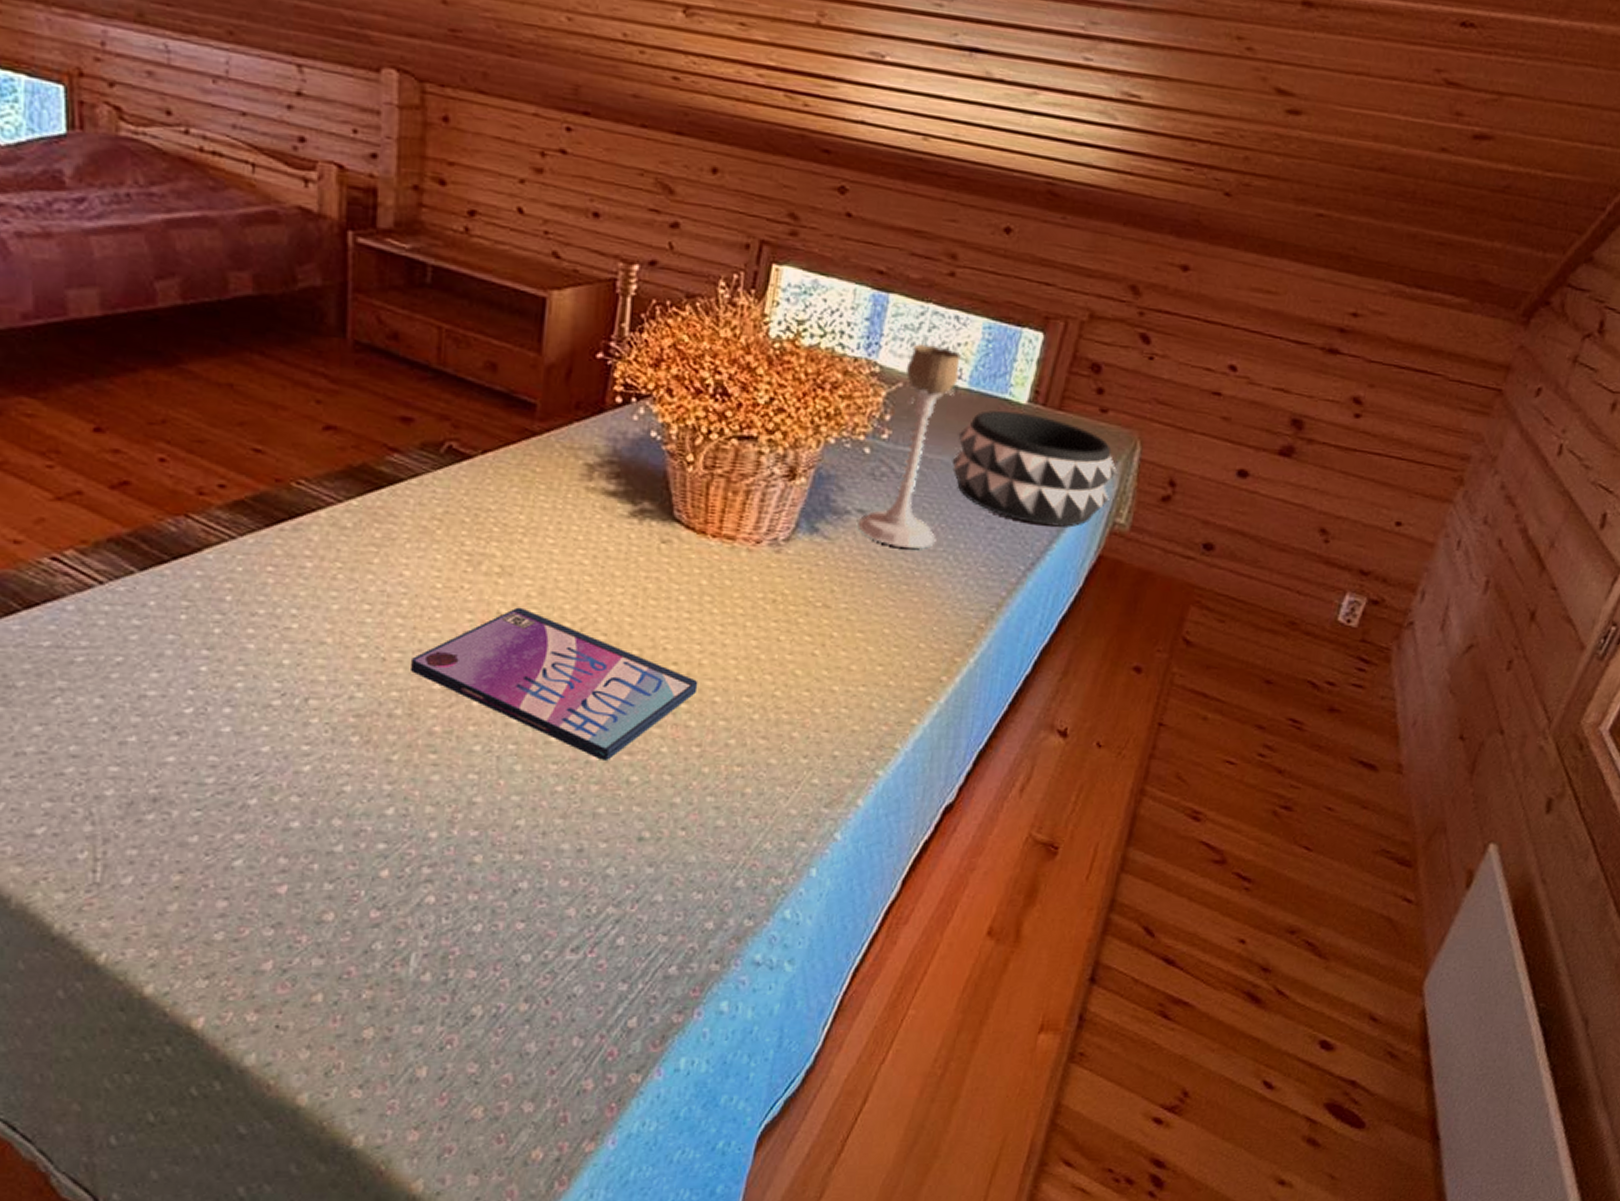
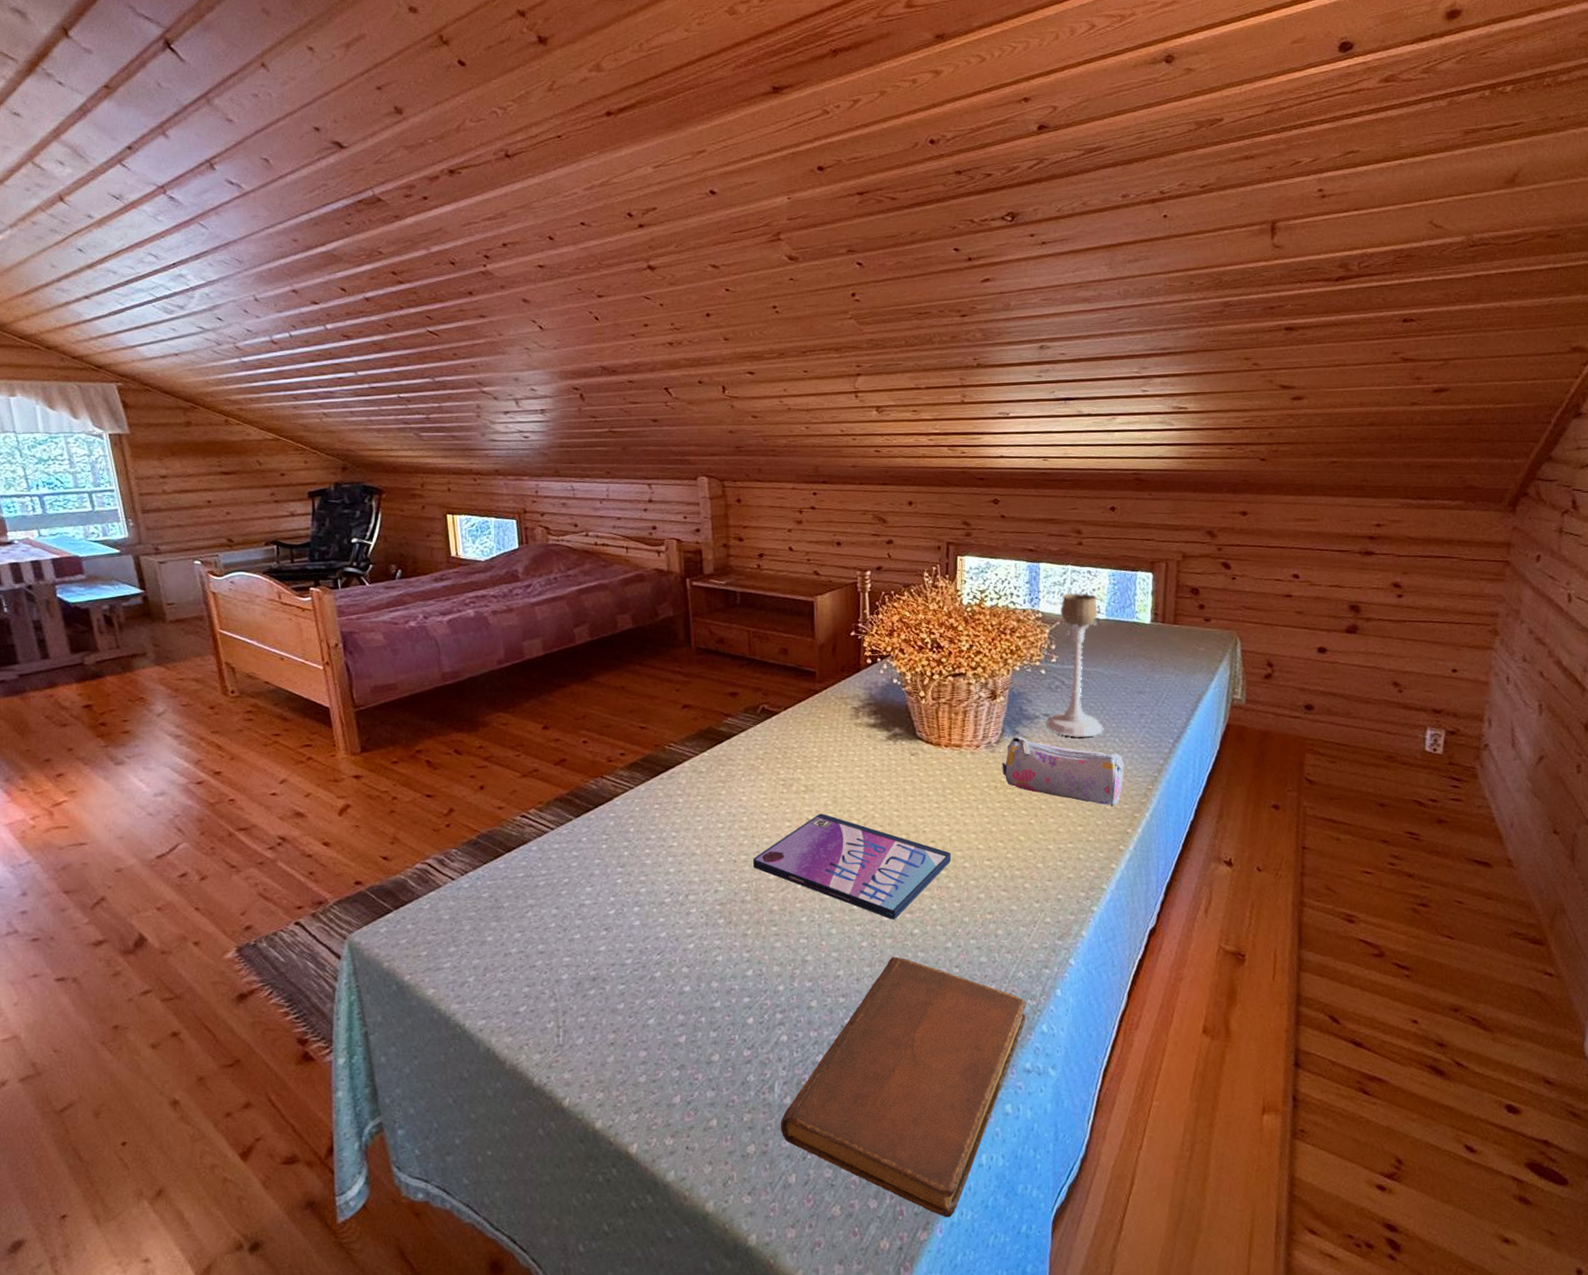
notebook: none [412,808,769,1128] -> present [780,957,1027,1218]
pencil case: none [786,534,954,644] -> present [1002,736,1124,806]
decorative bowl: present [951,410,1117,527] -> none [1104,630,1226,708]

